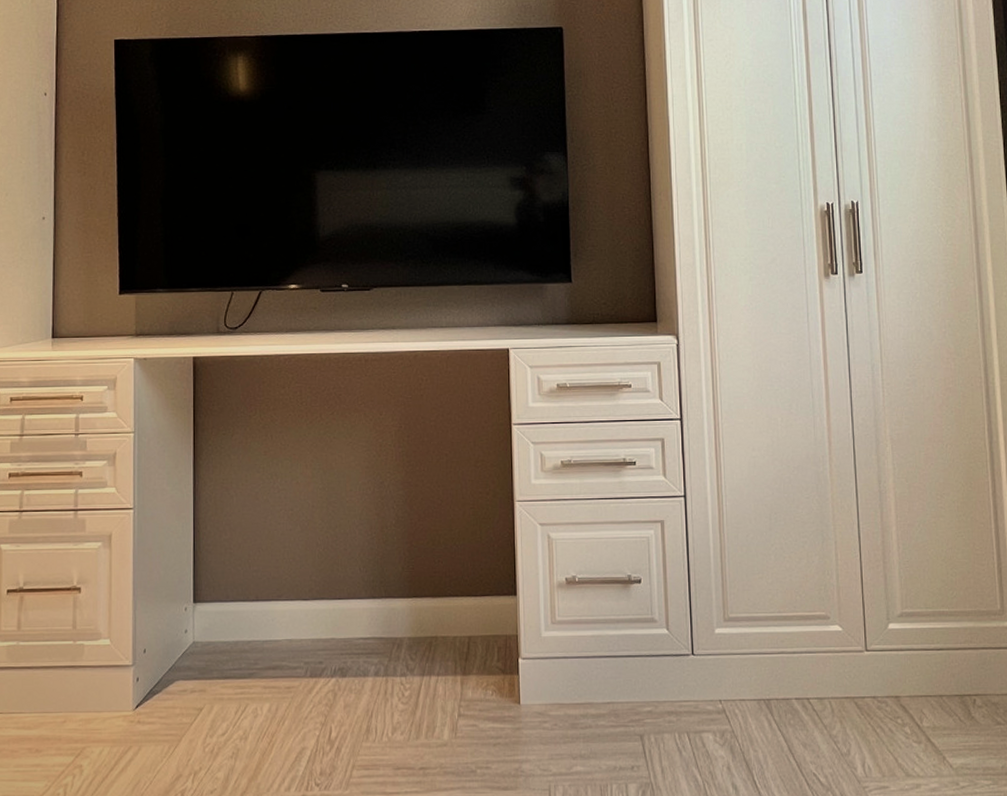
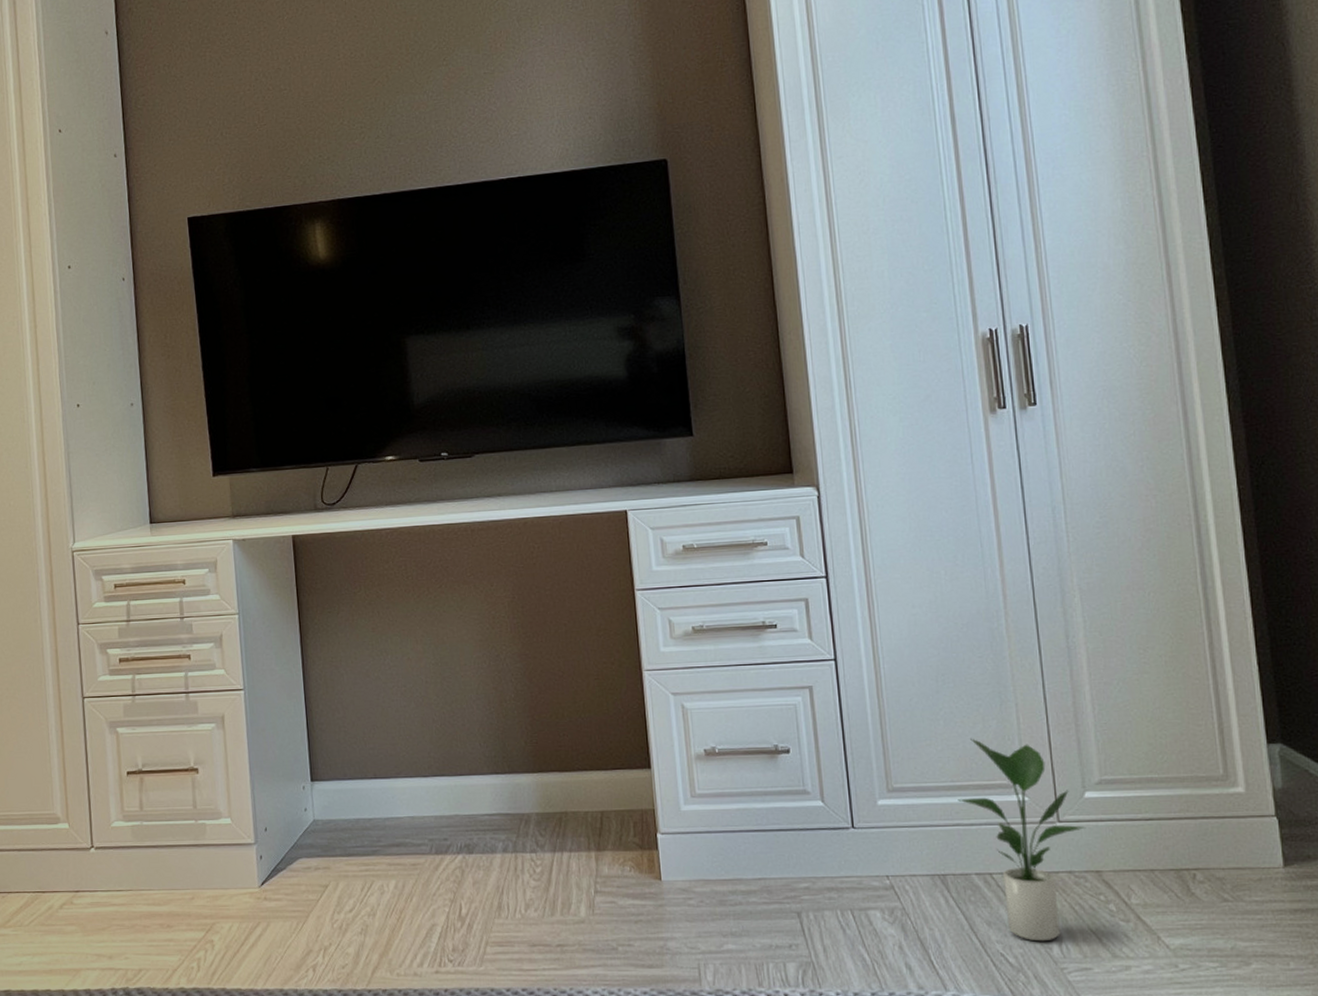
potted plant: none [783,572,889,762] -> present [958,738,1086,942]

